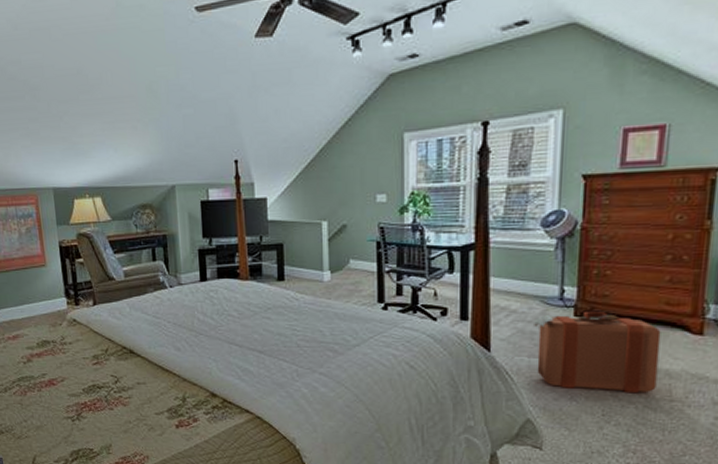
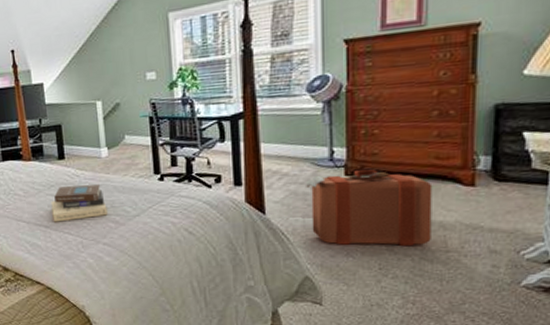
books: none [267,310,326,348] -> present [51,184,108,222]

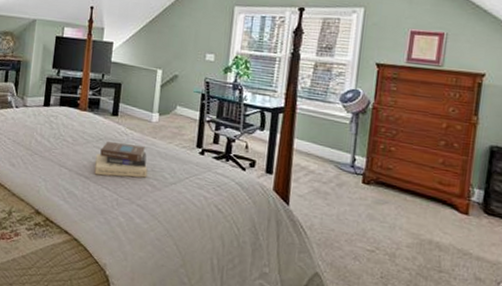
suitcase: present [304,168,433,247] -> none [327,179,434,261]

